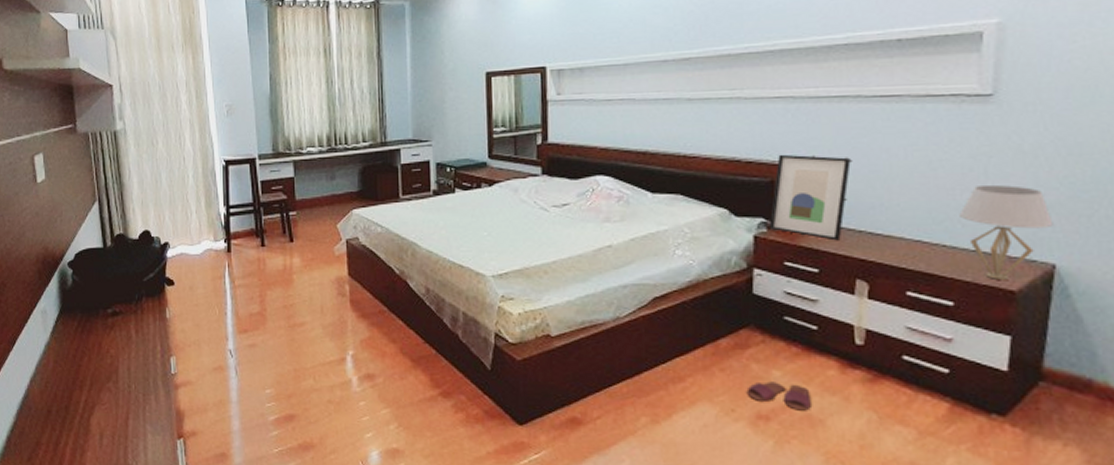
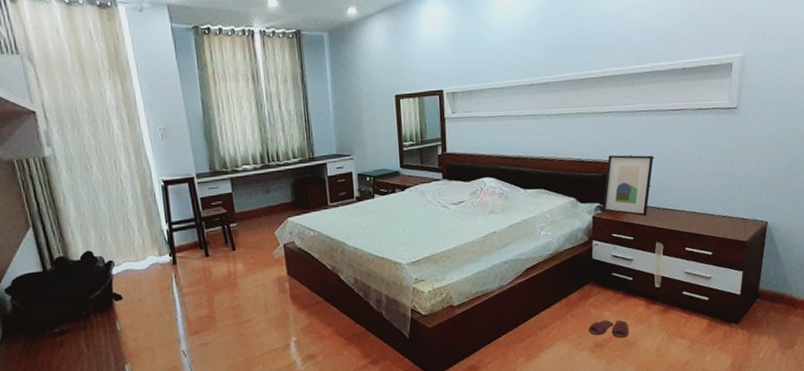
table lamp: present [959,185,1054,281] -> none [716,170,767,235]

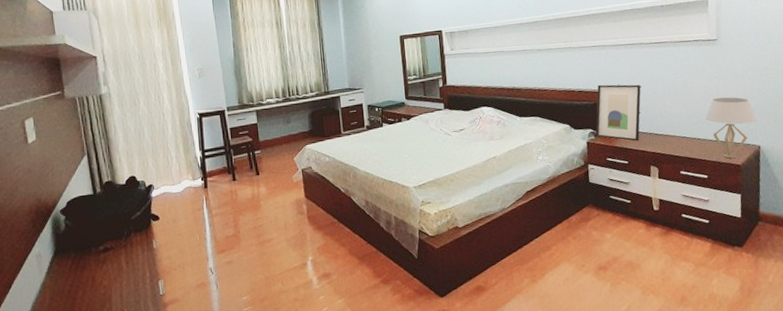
slippers: present [588,320,628,338] -> none [591,242,631,260]
table lamp: none [716,170,767,235] -> present [705,97,757,159]

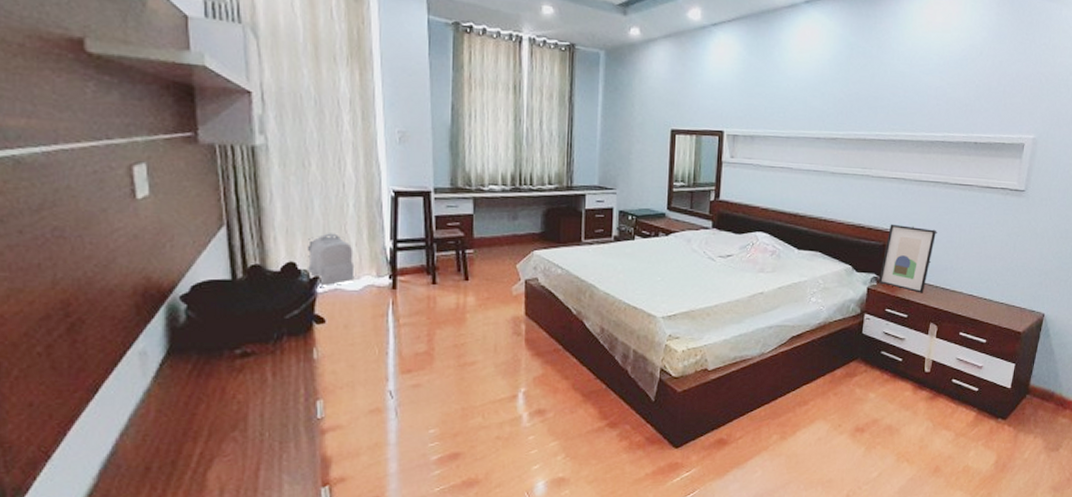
backpack: none [142,151,178,192] -> present [304,233,356,287]
table lamp: present [705,97,757,159] -> none [996,256,1047,325]

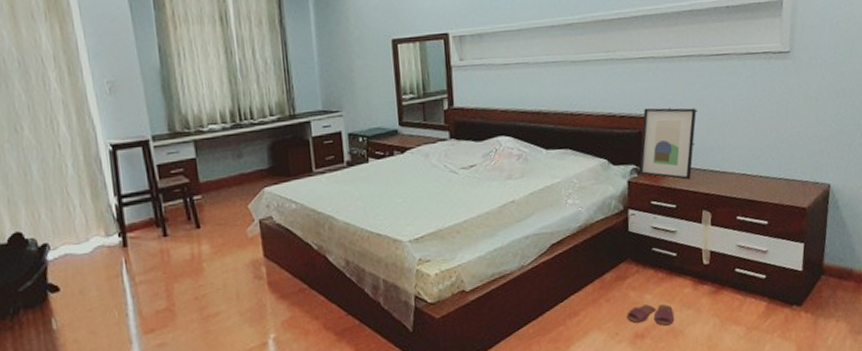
backpack: present [304,233,356,287] -> none [31,196,85,254]
slippers: none [850,402,893,423] -> present [626,304,674,326]

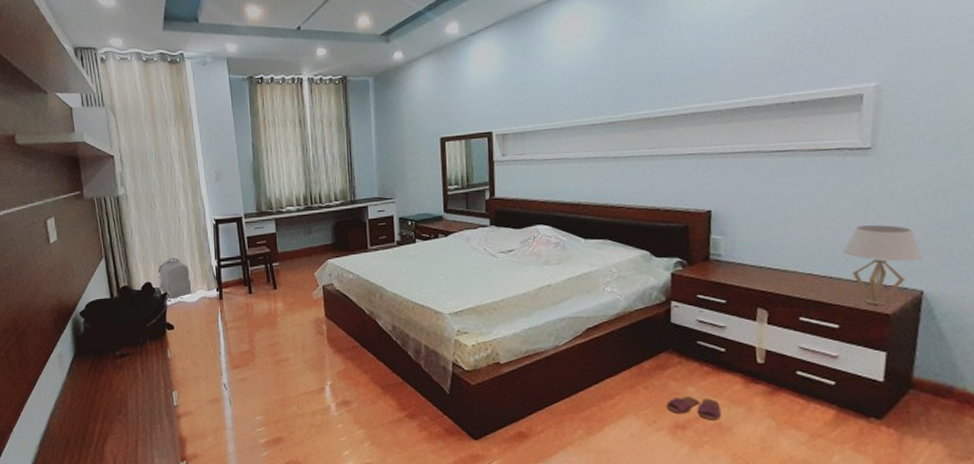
backpack: none [31,196,85,254] -> present [157,257,193,300]
picture frame: present [638,107,698,180] -> none [683,203,754,276]
table lamp: none [770,124,829,201] -> present [843,225,922,306]

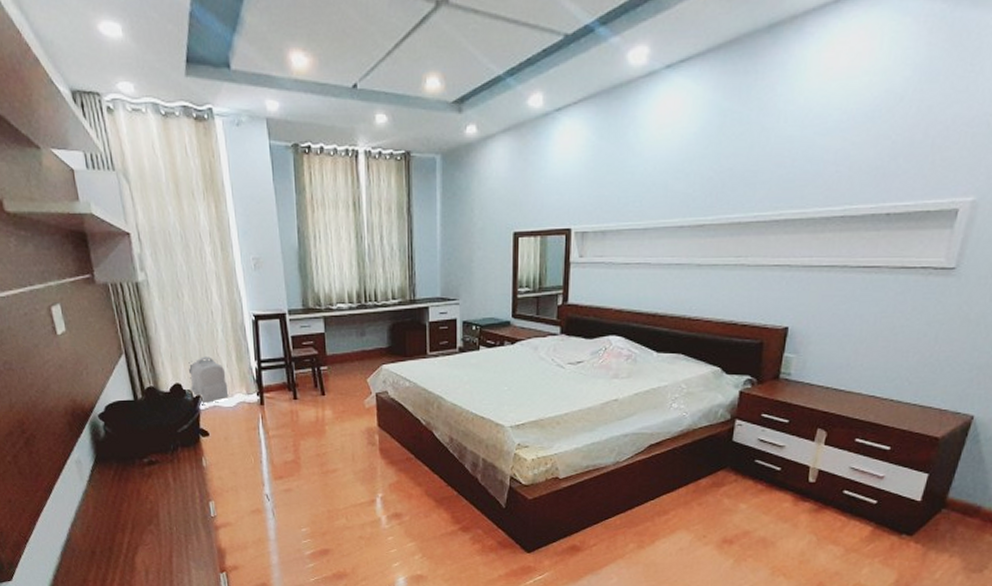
slippers: present [666,396,720,420] -> none [717,513,768,535]
table lamp: present [843,225,922,306] -> none [908,349,980,430]

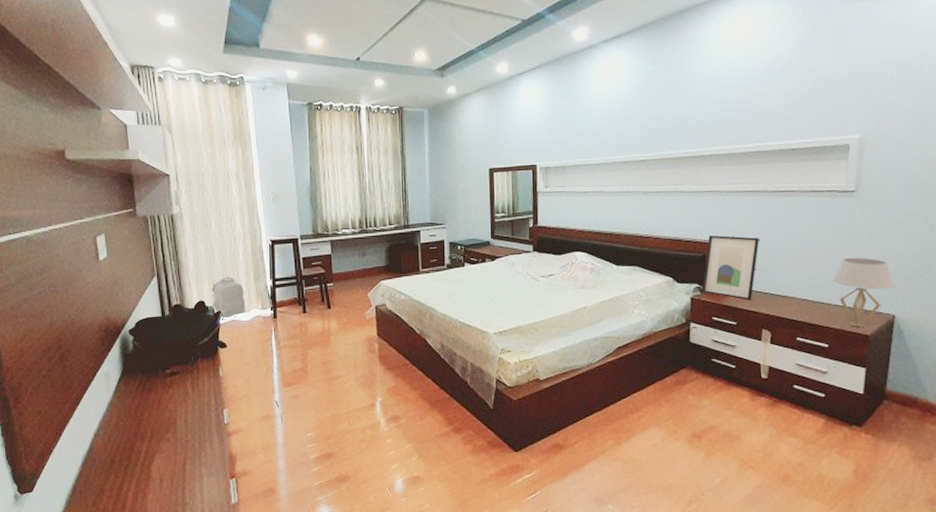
picture frame: none [753,318,831,396] -> present [701,235,760,301]
table lamp: none [908,349,980,430] -> present [833,258,894,328]

